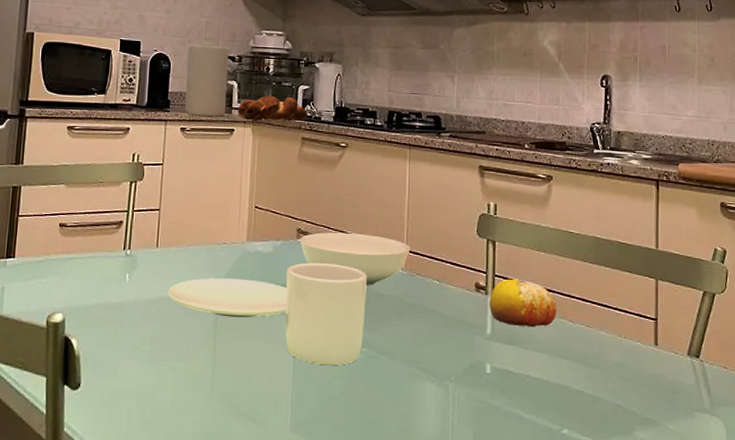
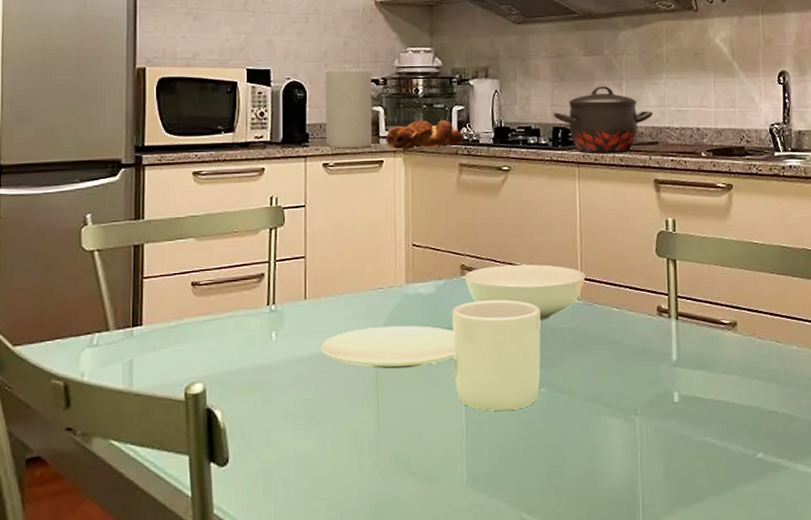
cooking pot: none [389,77,481,140] -> present [553,86,653,154]
fruit: present [489,278,557,327] -> none [673,298,745,348]

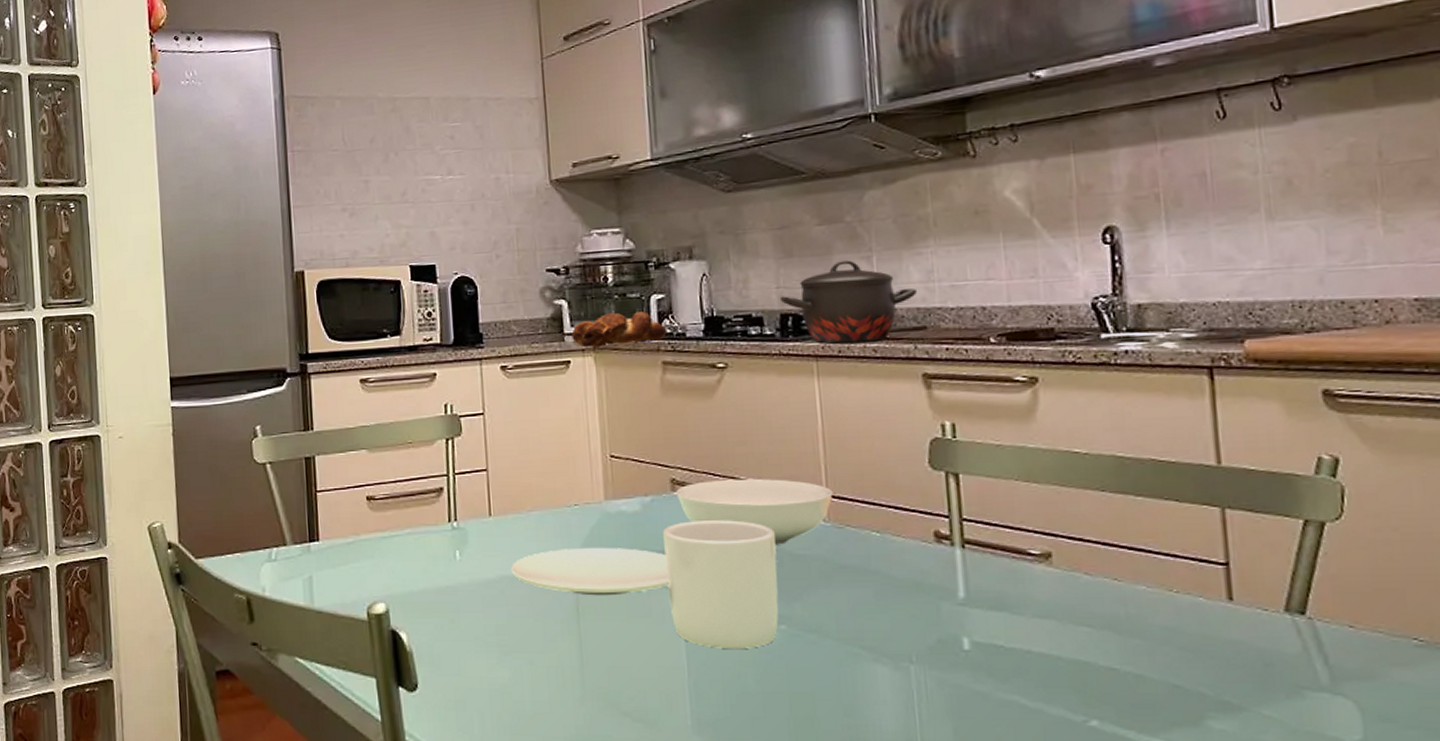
paper towel holder: present [324,65,372,149] -> none [496,254,556,350]

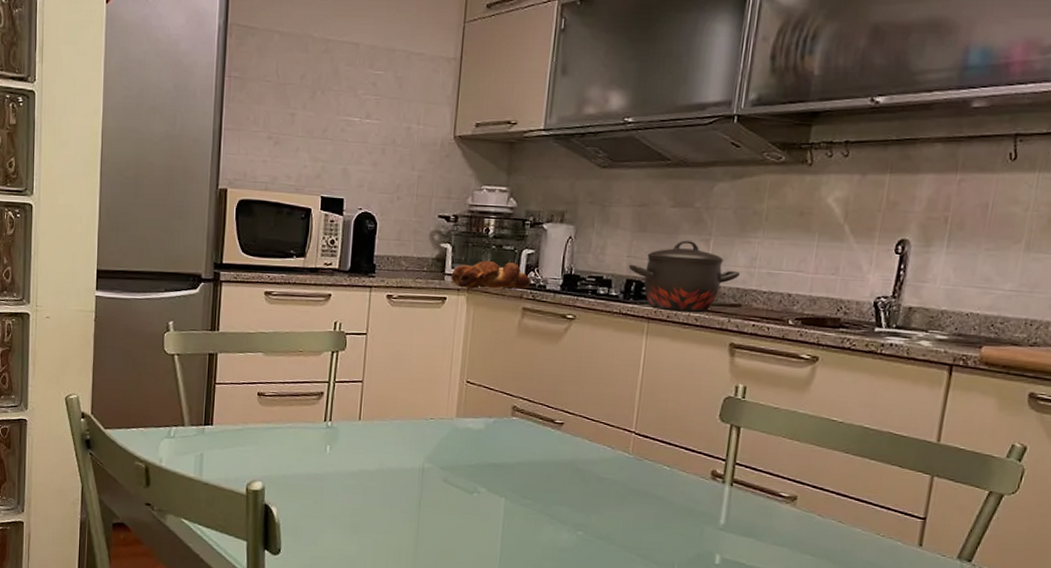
plate: present [510,547,669,596] -> none [370,453,499,495]
mug: present [663,520,779,648] -> none [494,441,588,547]
bowl: present [675,478,833,545] -> none [514,411,640,469]

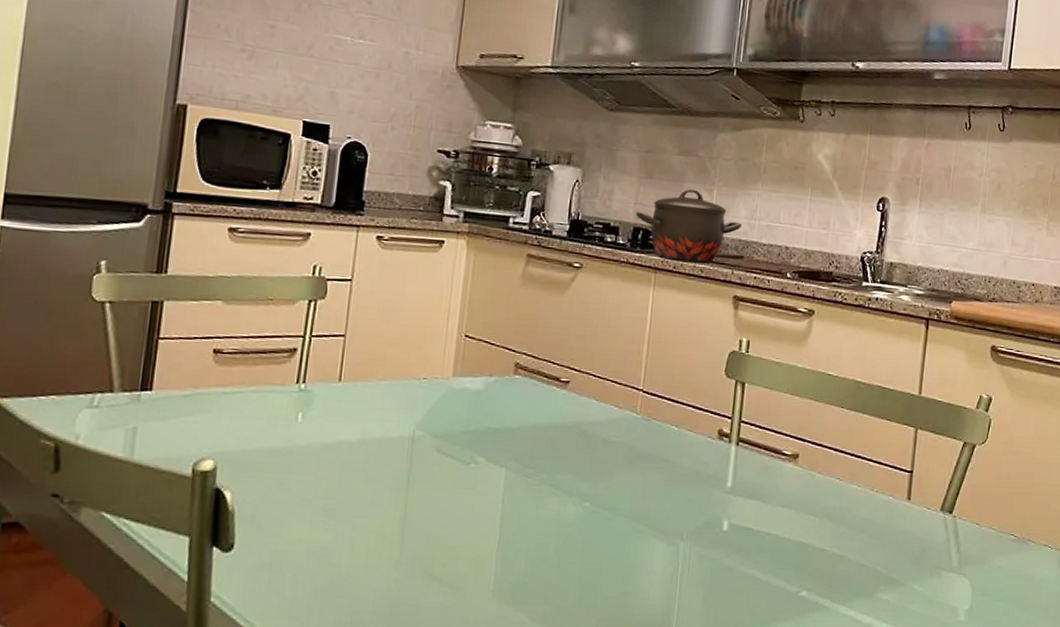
bread loaf: present [451,260,530,290] -> none [450,201,536,234]

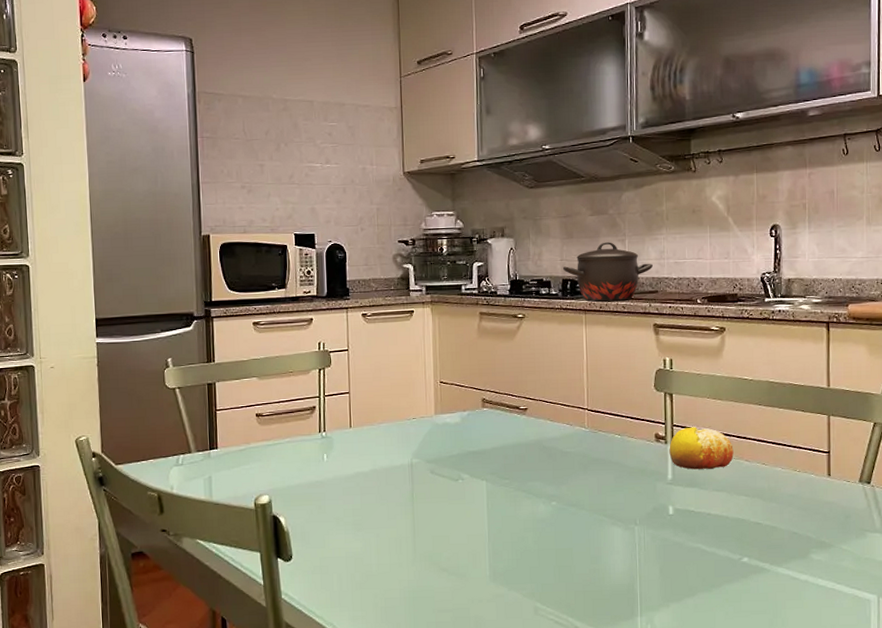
fruit: none [732,425,807,479] -> present [669,427,734,470]

